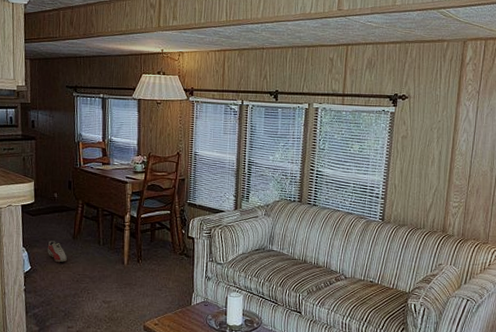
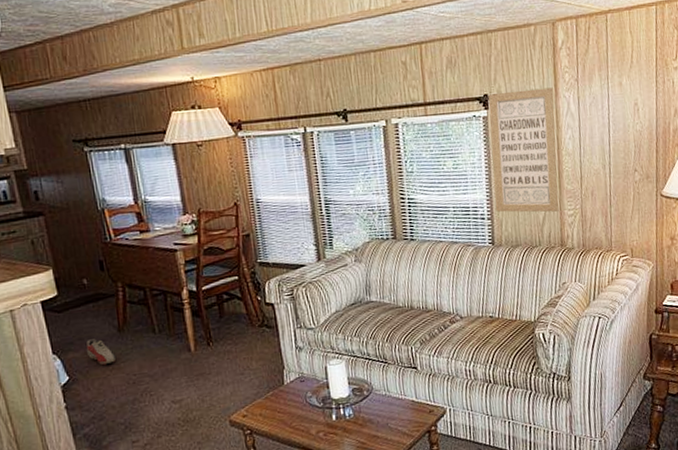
wall art: none [390,94,456,203] -> present [488,87,559,213]

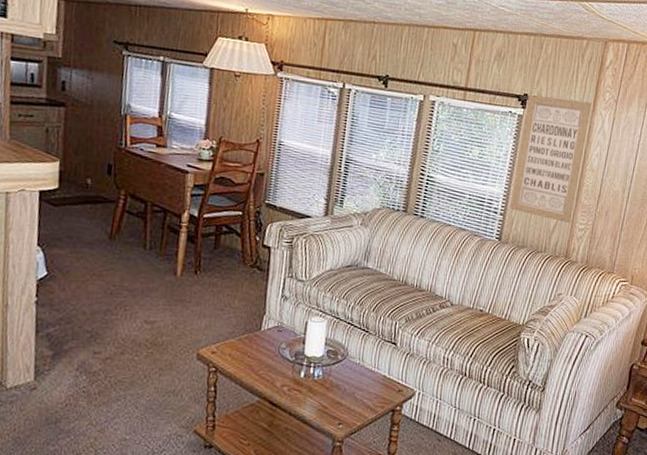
shoe: present [86,339,117,366] -> none [71,240,101,269]

